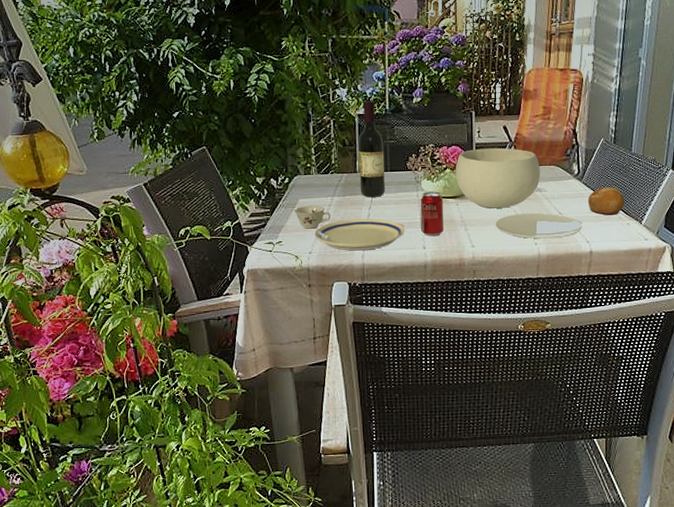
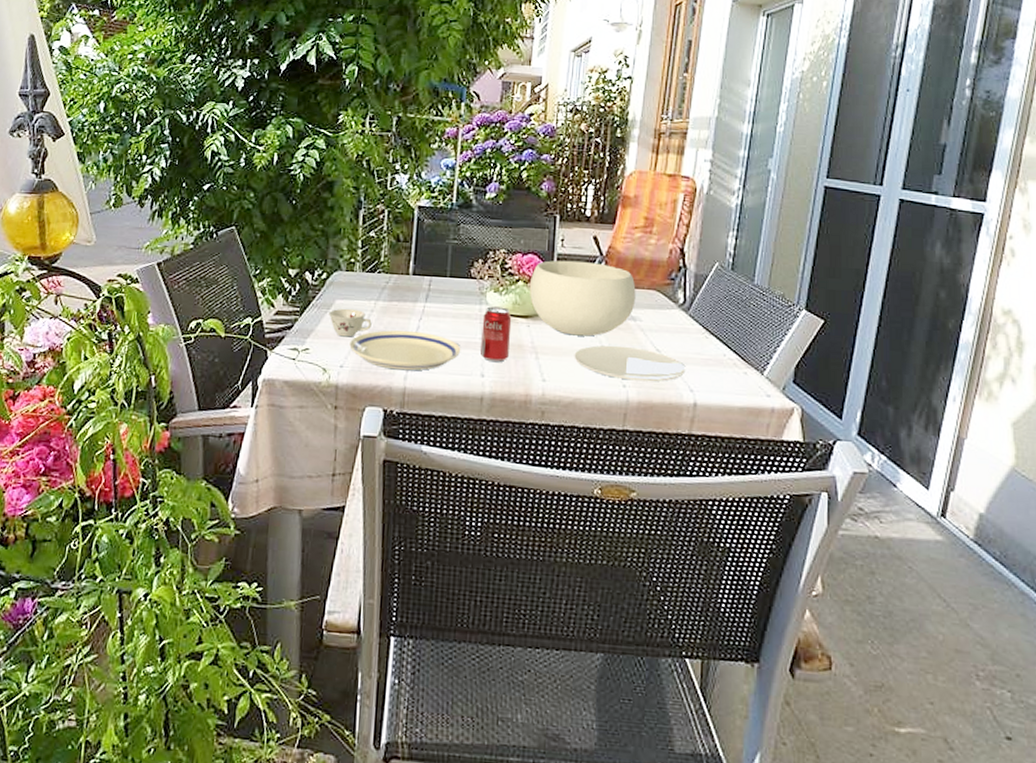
wine bottle: present [358,100,386,197] -> none [411,190,446,307]
bread roll: present [588,187,625,215] -> none [695,323,743,360]

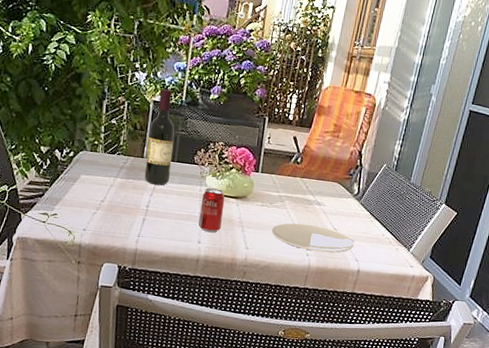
teacup: present [329,308,372,337] -> none [75,182,111,207]
plate: present [349,330,461,371] -> none [91,202,183,236]
wine bottle: none [411,190,446,307] -> present [144,88,175,186]
bowl: present [529,260,636,337] -> none [240,154,323,216]

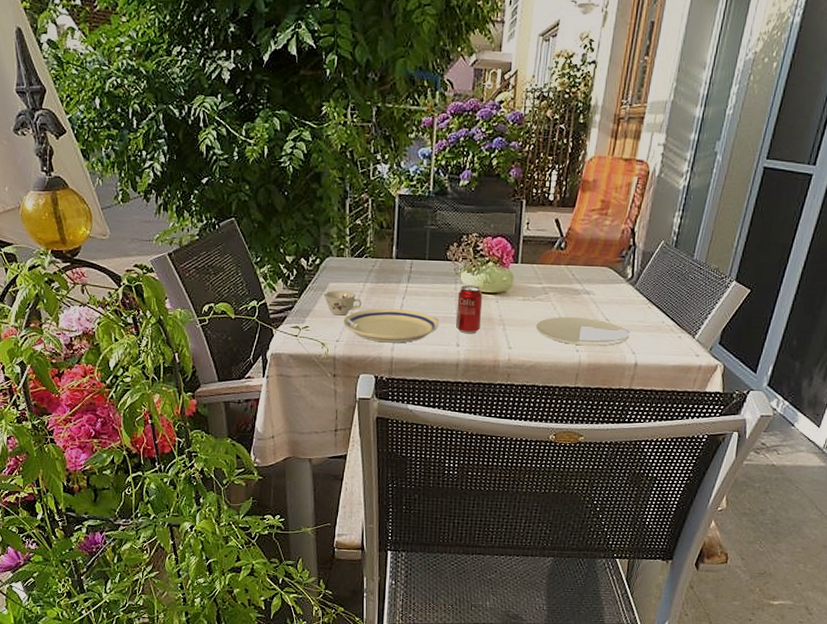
teacup: none [75,182,111,207] -> present [324,290,362,316]
plate: none [91,202,183,236] -> present [343,308,440,343]
wine bottle: present [144,88,175,186] -> none [395,179,424,287]

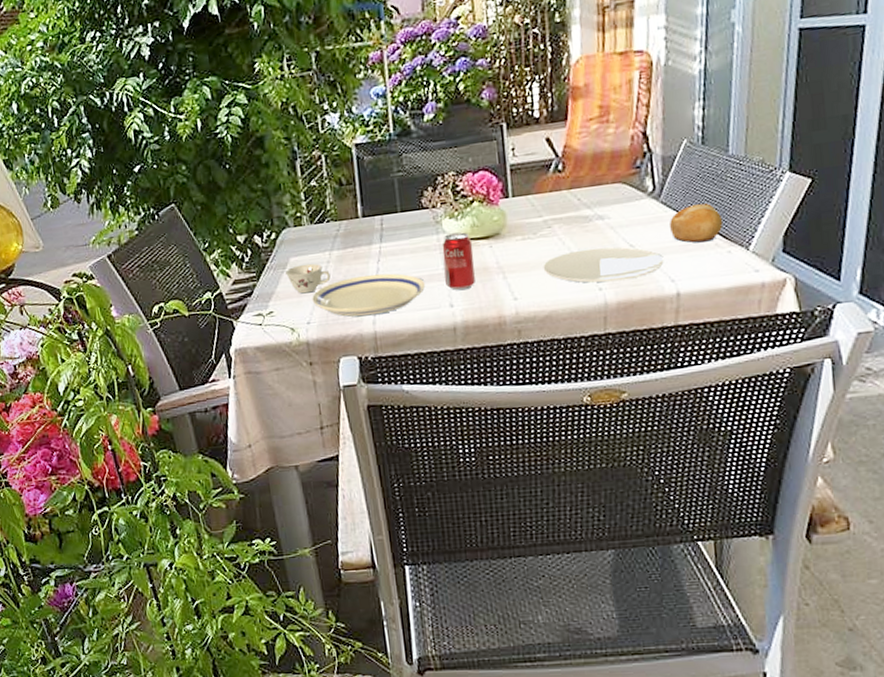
bread roll: none [639,295,680,326] -> present [670,203,724,243]

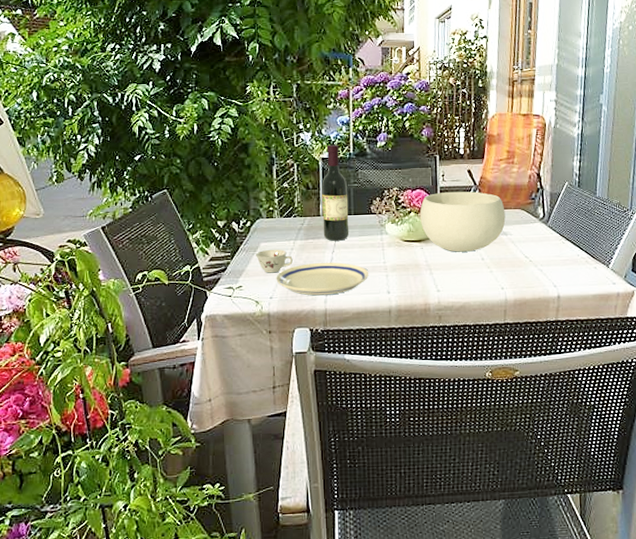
wine bottle: none [357,124,397,248] -> present [322,144,349,241]
beverage can: present [442,232,475,291] -> none [384,235,409,281]
bowl: none [485,165,601,248] -> present [419,191,506,252]
plate: present [543,247,664,283] -> none [460,256,549,284]
bread roll: present [670,203,724,243] -> none [554,230,592,259]

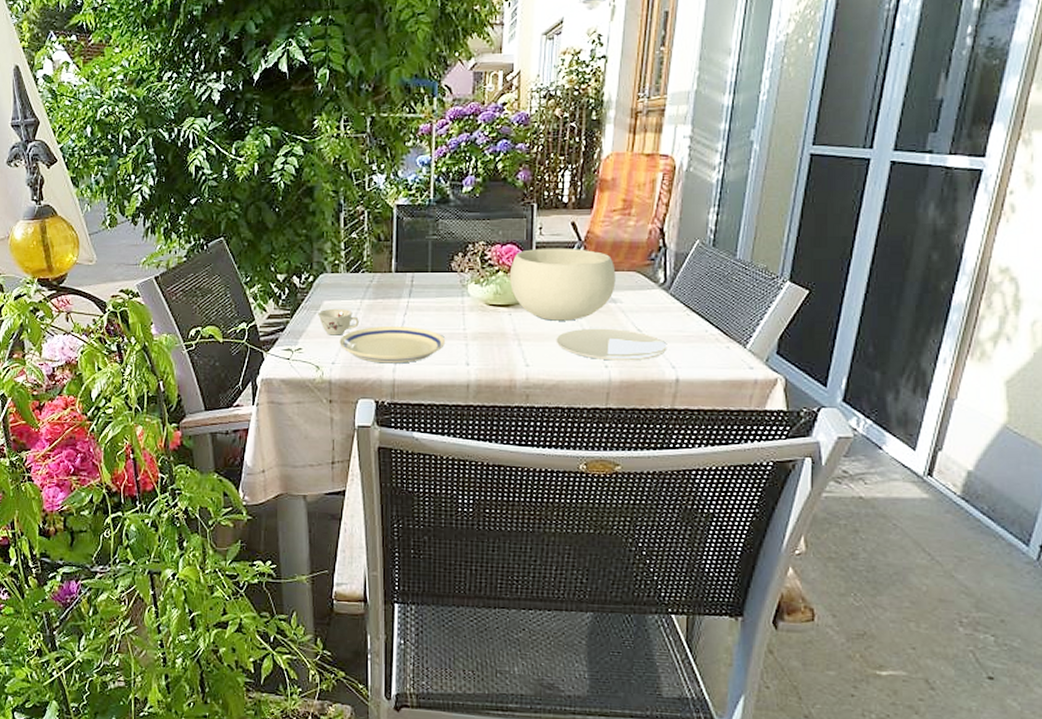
wine bottle: present [322,144,349,241] -> none [395,188,426,302]
plate: none [460,256,549,284] -> present [556,328,667,361]

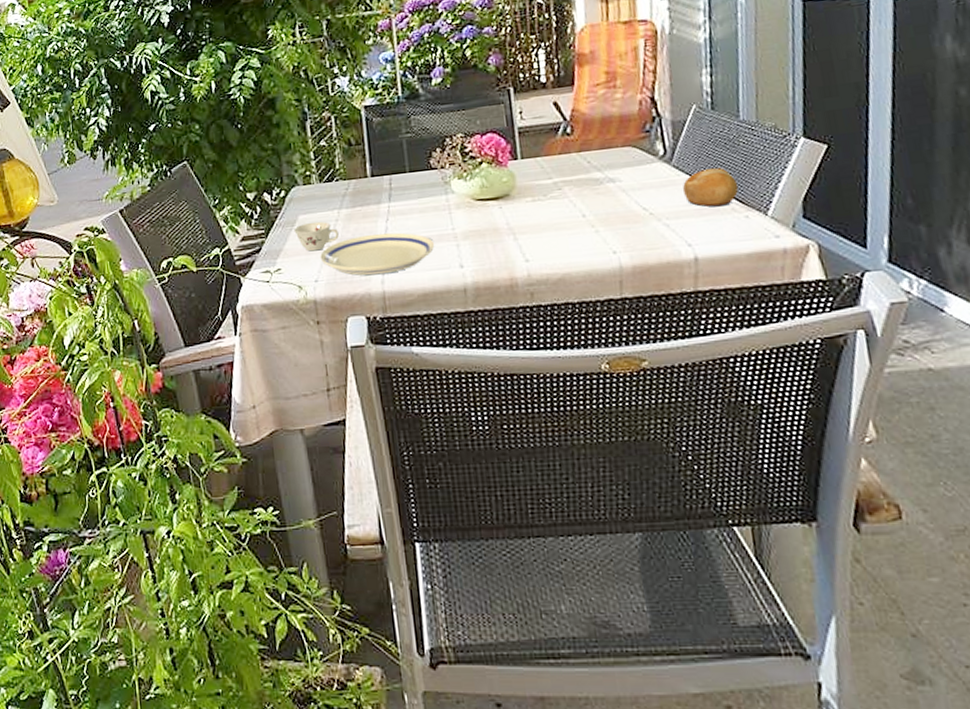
bowl: present [509,248,616,321] -> none [494,129,611,210]
plate: present [556,328,667,361] -> none [554,210,680,246]
bread roll: none [676,300,725,335] -> present [683,168,739,207]

